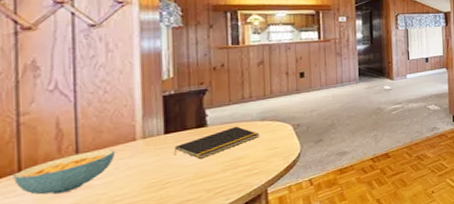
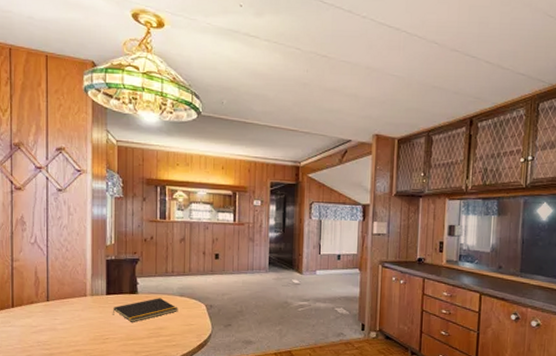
cereal bowl: present [14,149,116,195] -> none [9,299,73,331]

